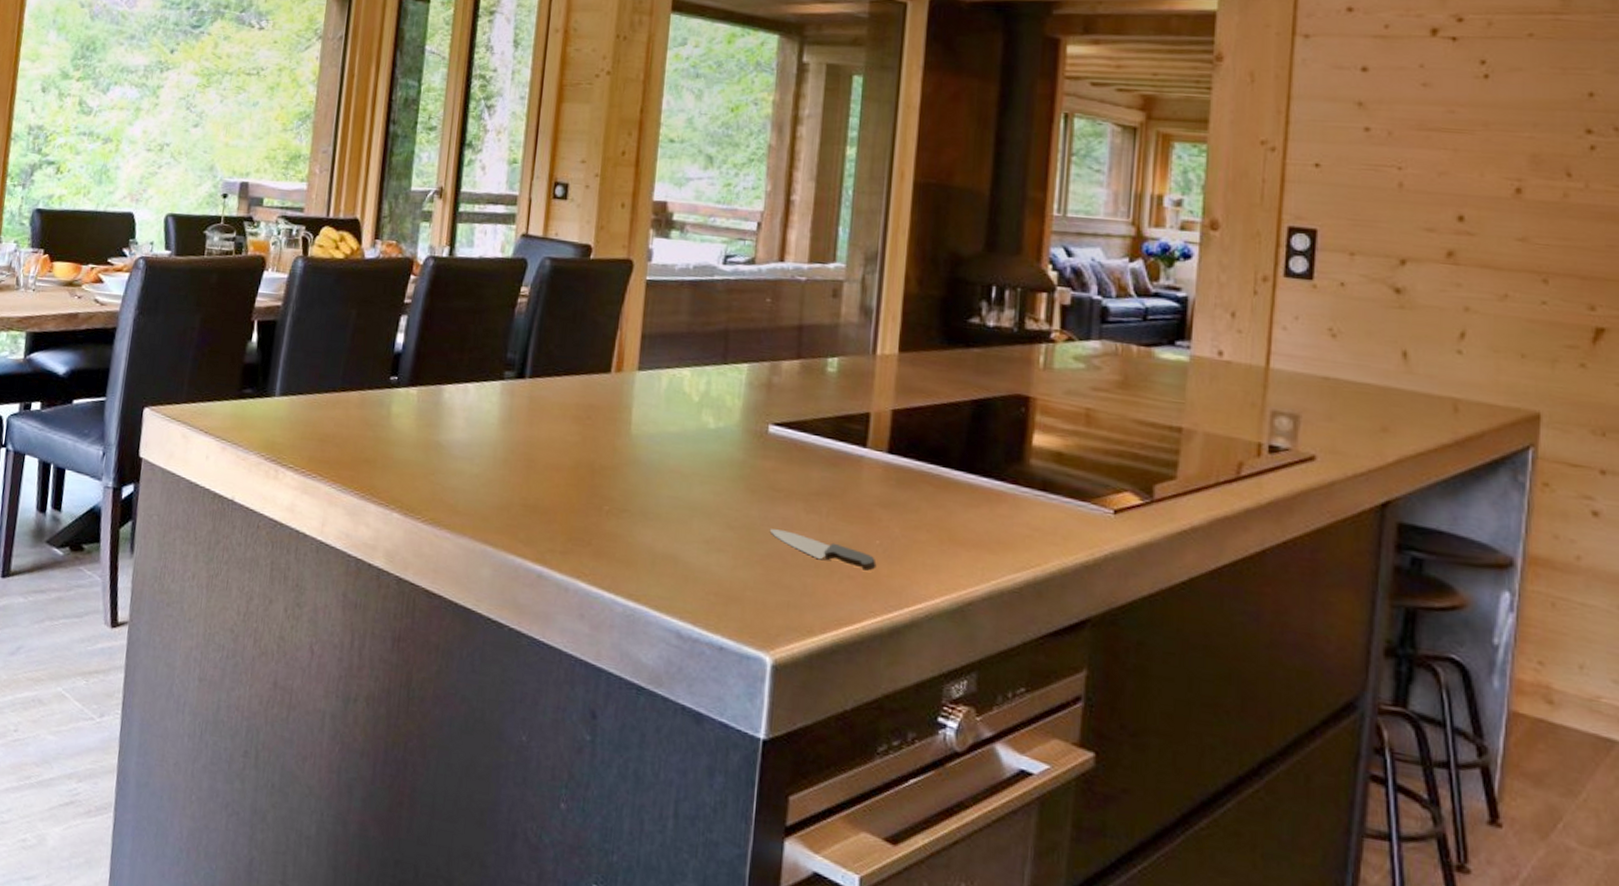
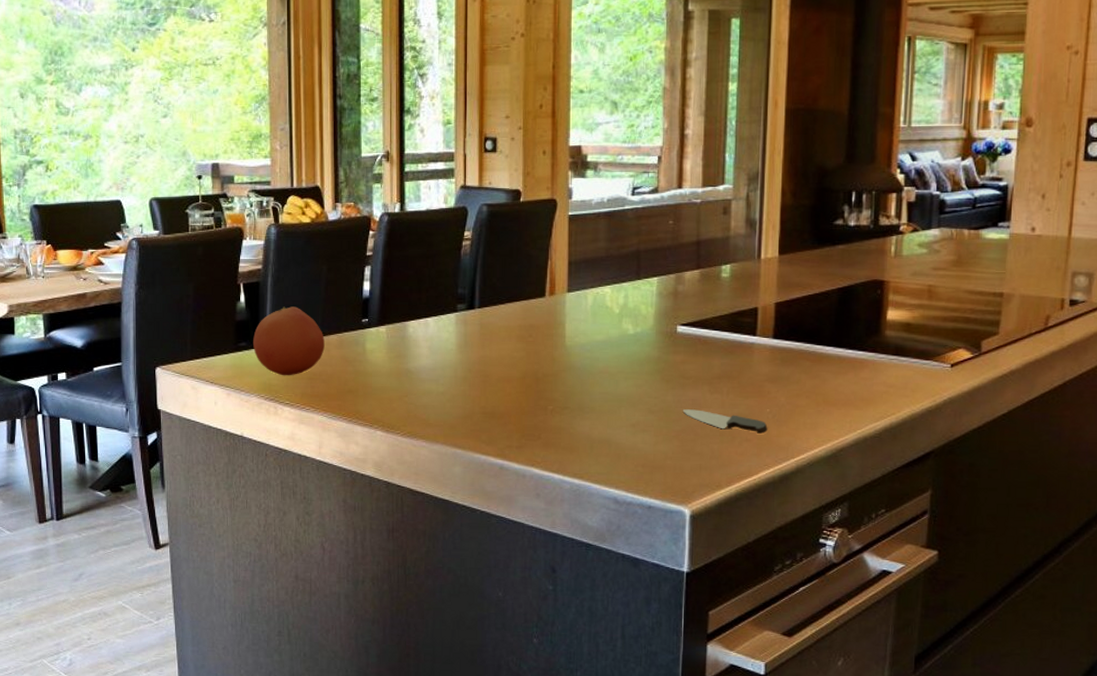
fruit: none [259,352,344,435] -> present [252,306,325,376]

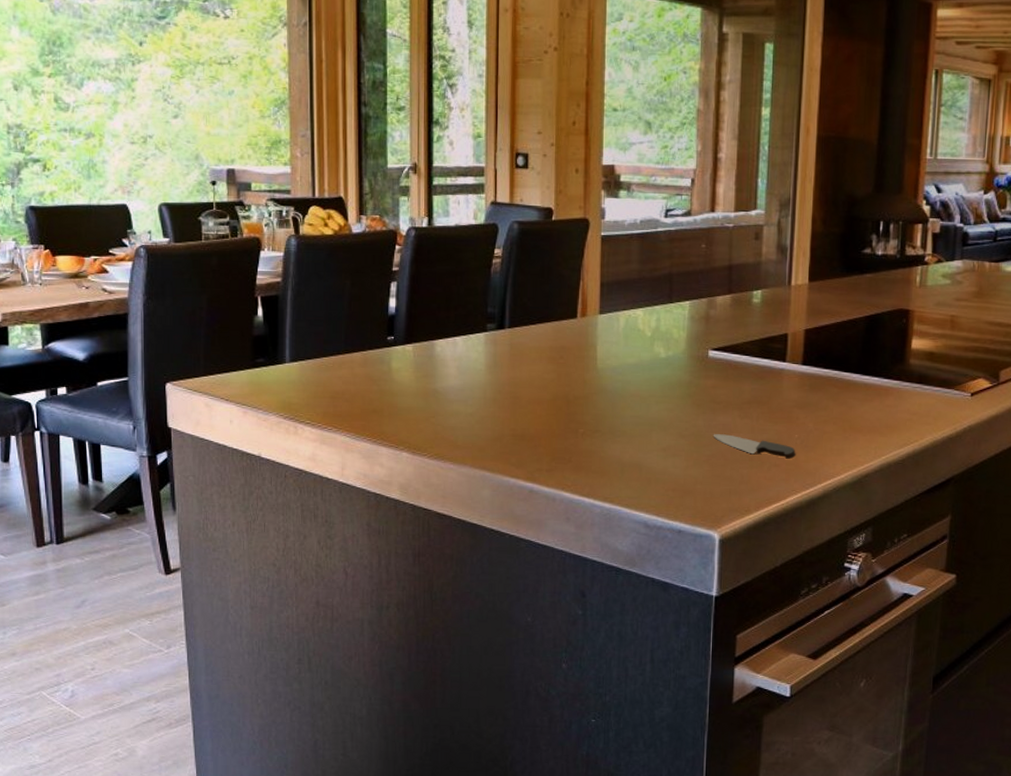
fruit: present [252,306,325,376] -> none [271,322,348,395]

